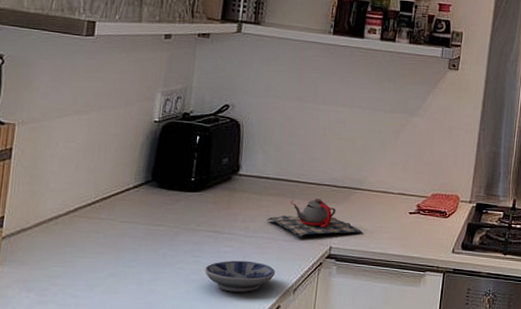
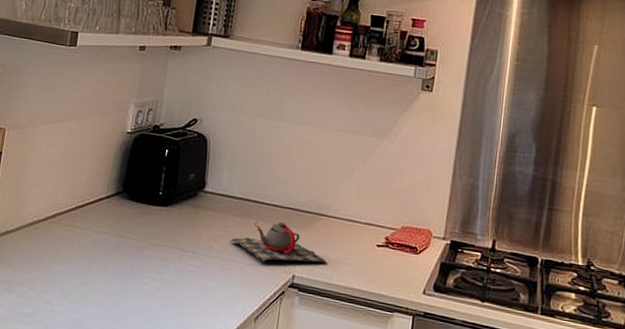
bowl: present [205,260,276,292] -> none [169,280,238,316]

